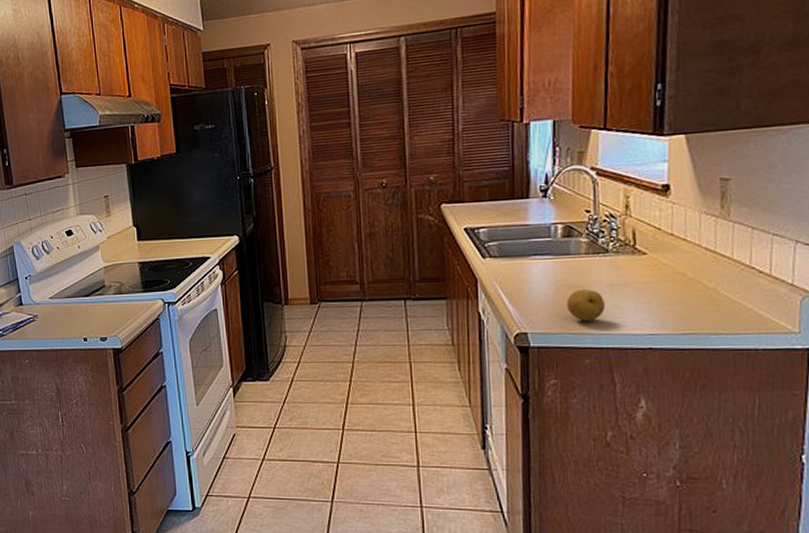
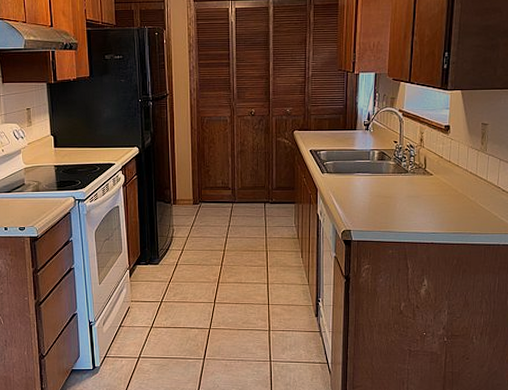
fruit: present [566,288,606,322] -> none [378,198,404,223]

